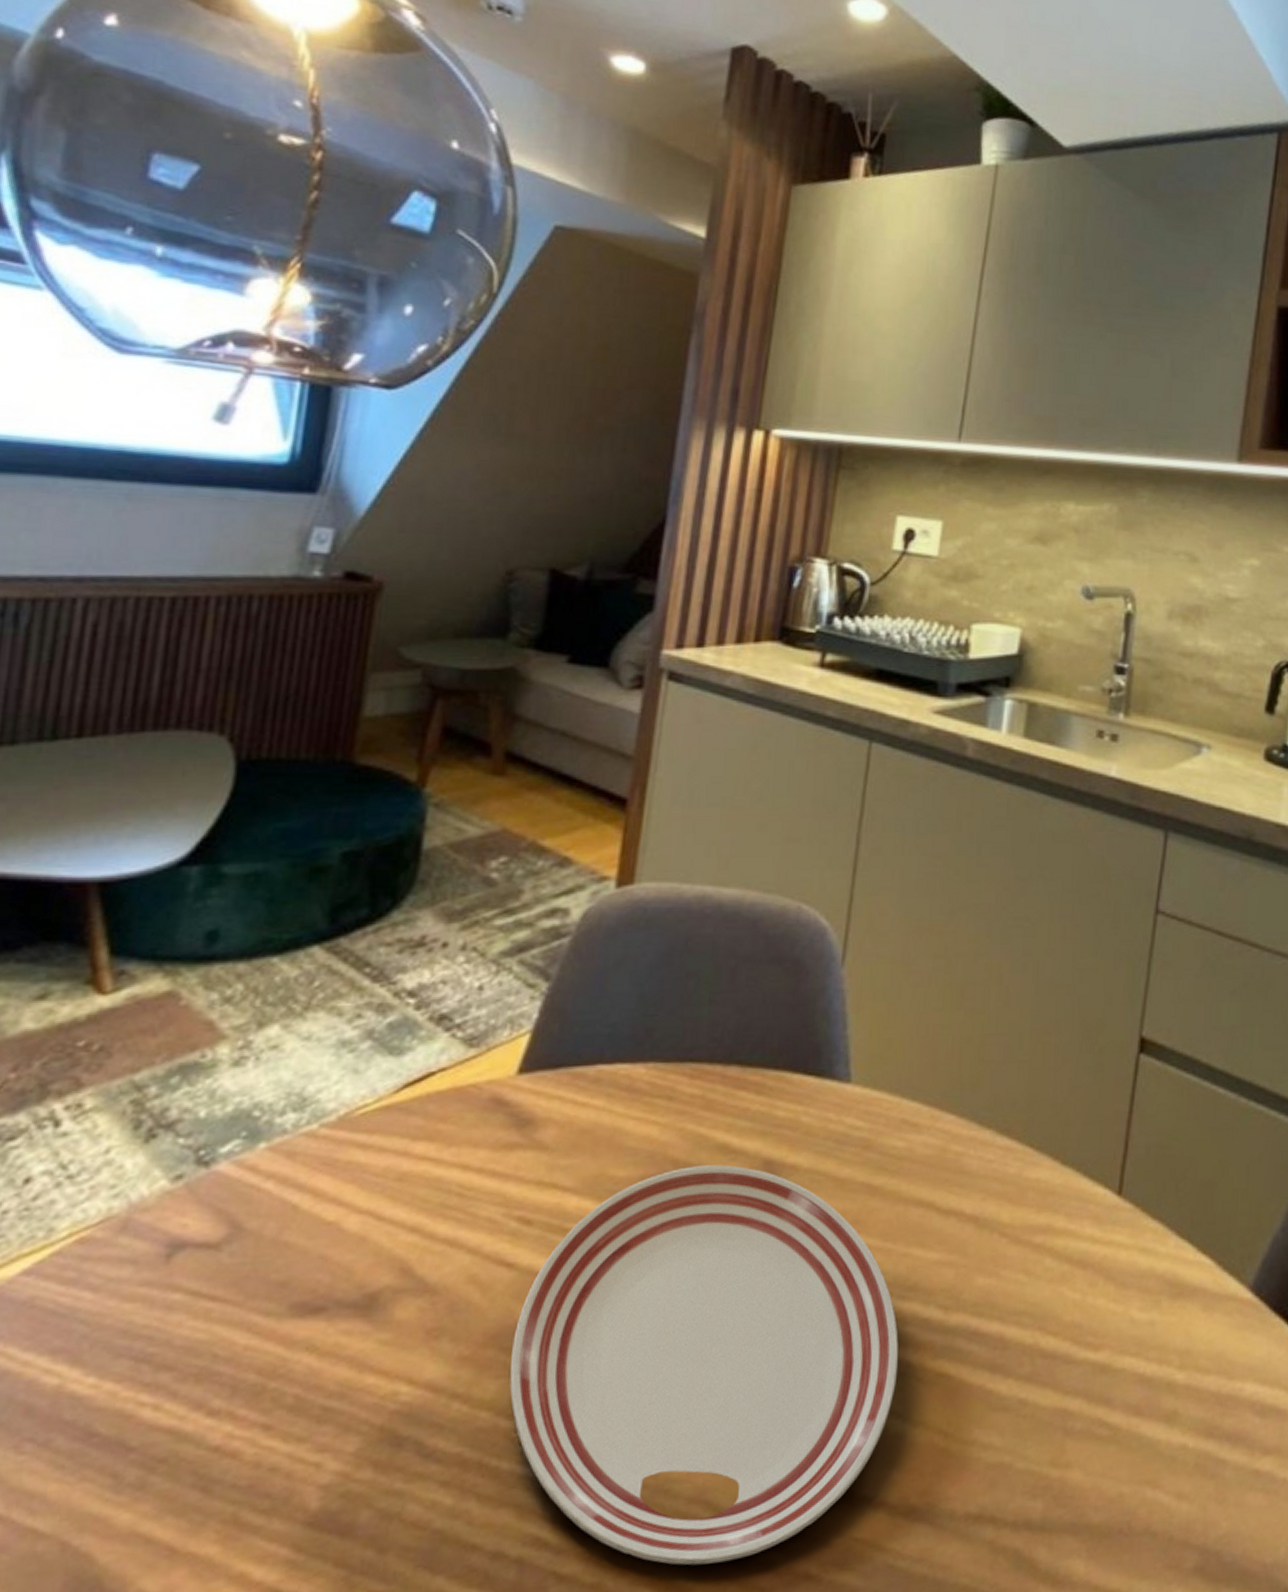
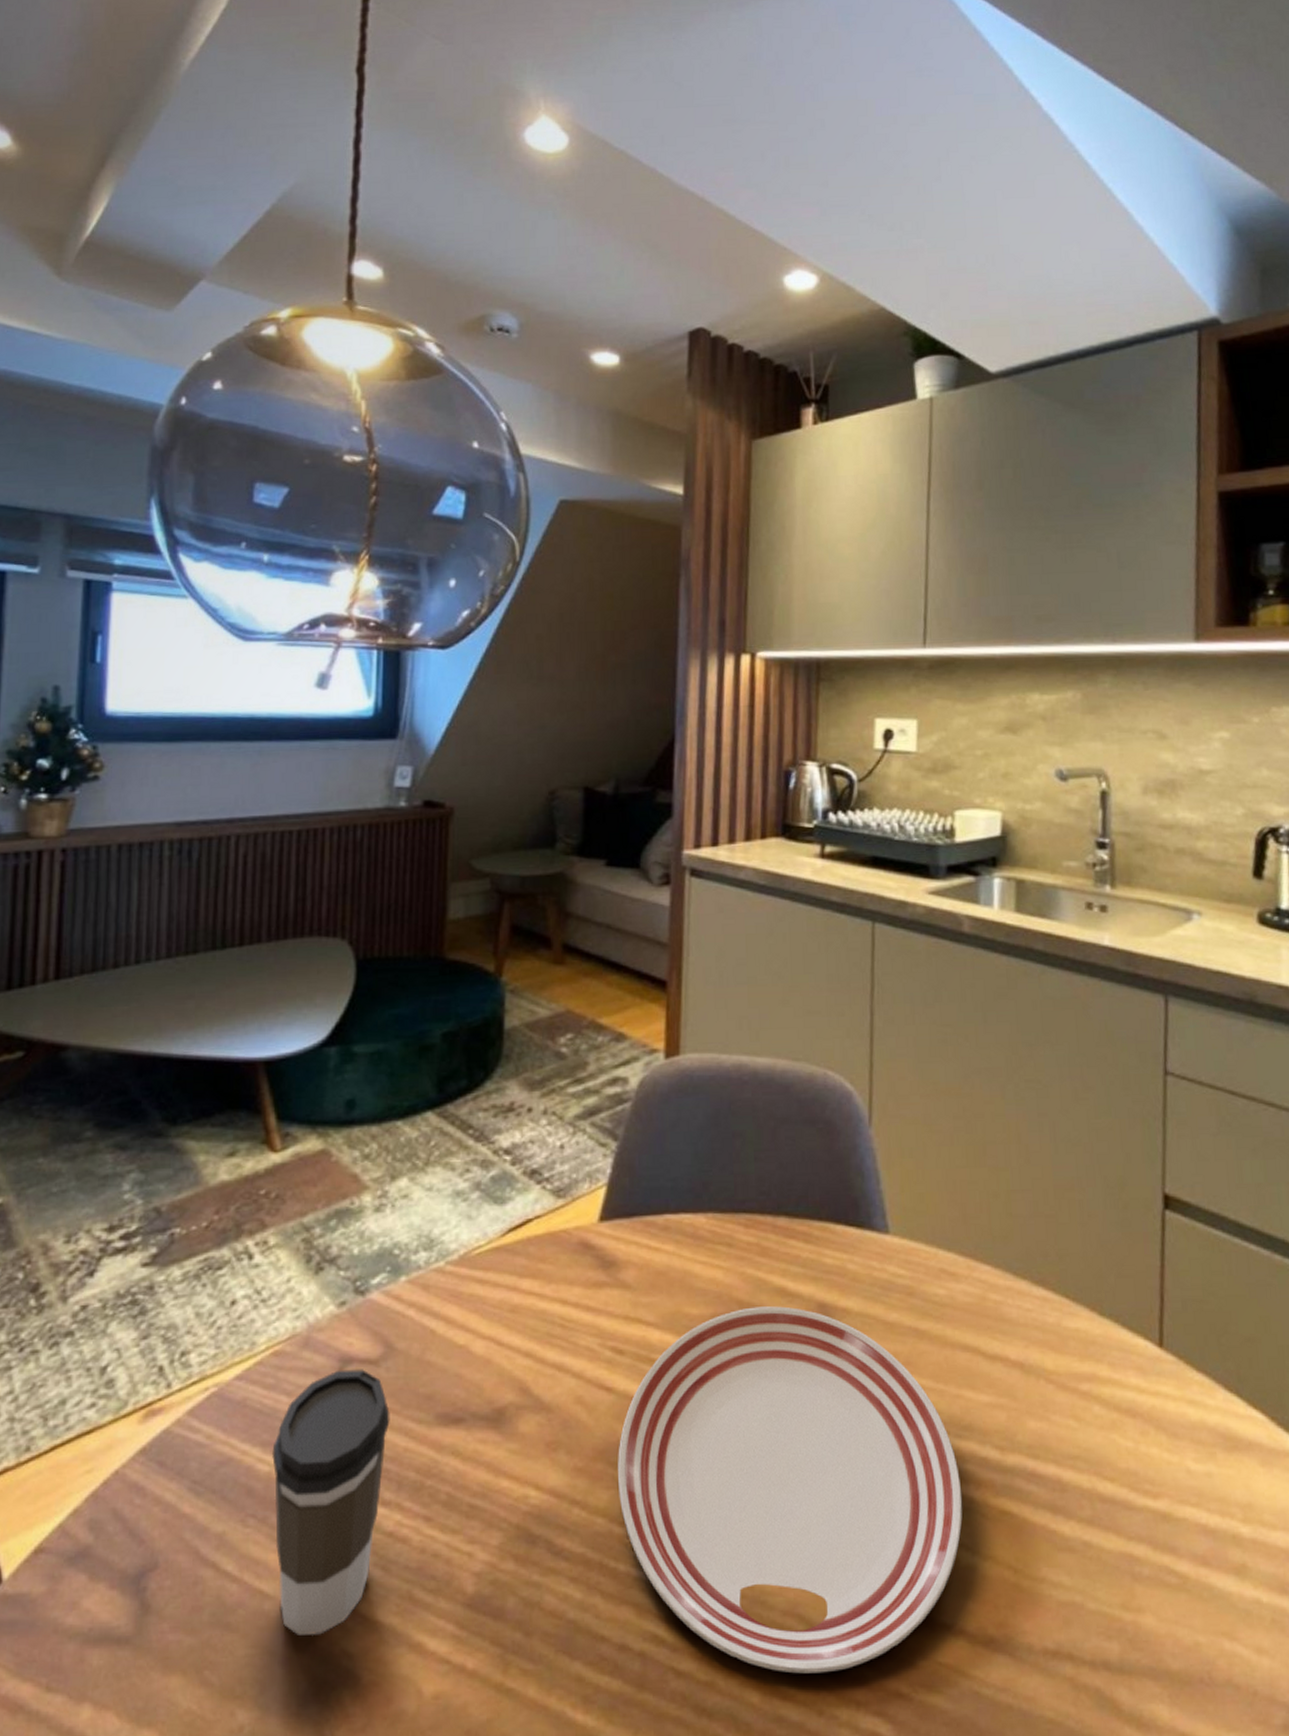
coffee cup: none [59,1255,230,1579] -> present [272,1369,390,1635]

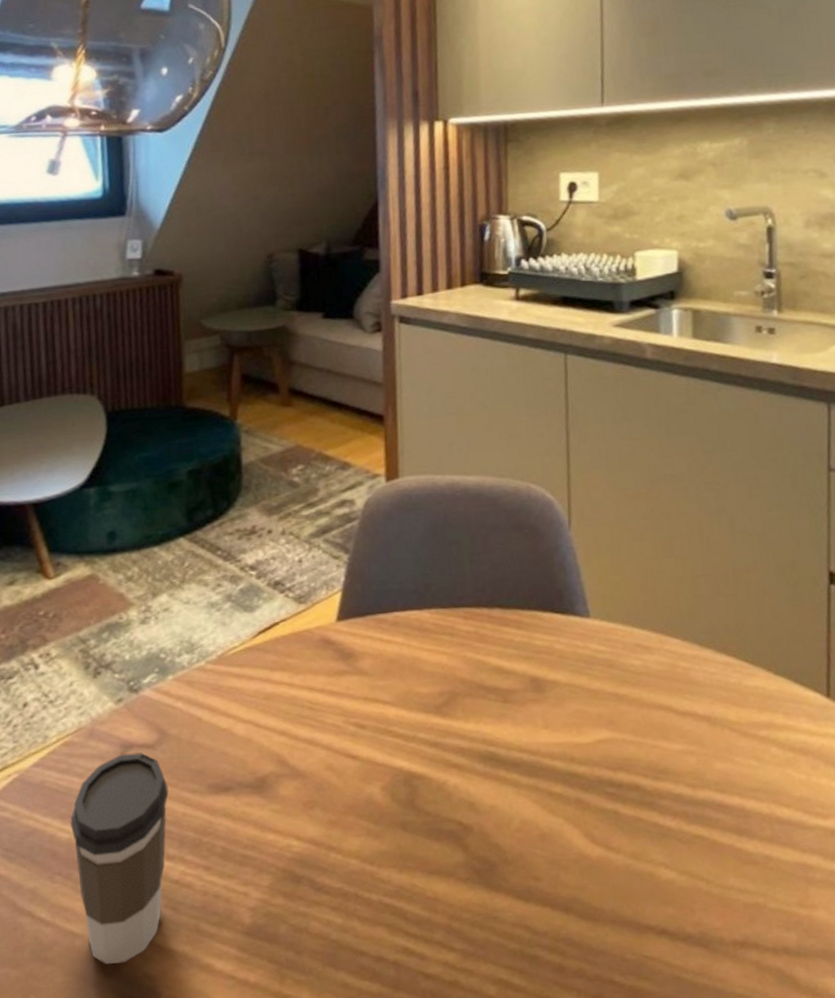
dinner plate: present [618,1306,963,1674] -> none [365,682,662,971]

